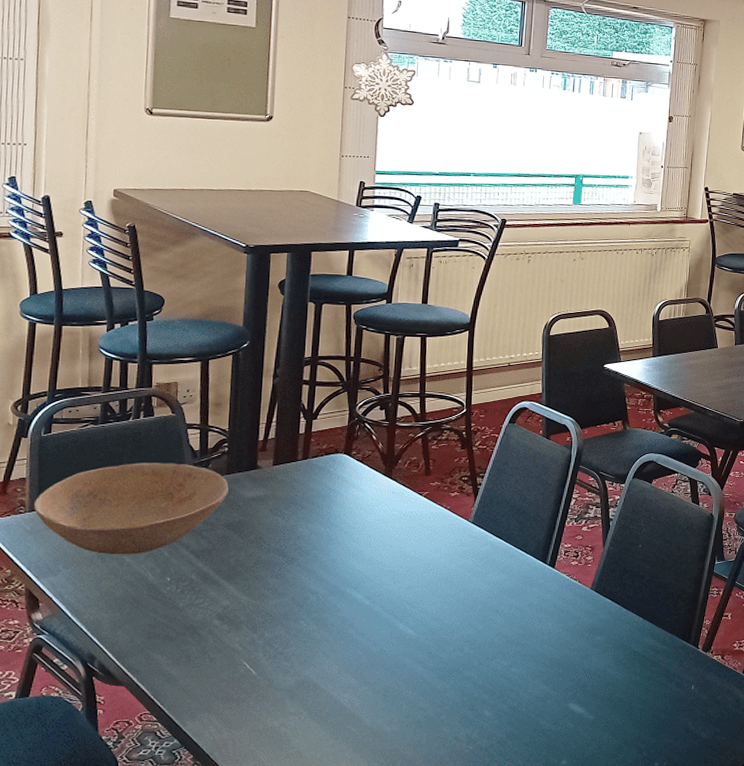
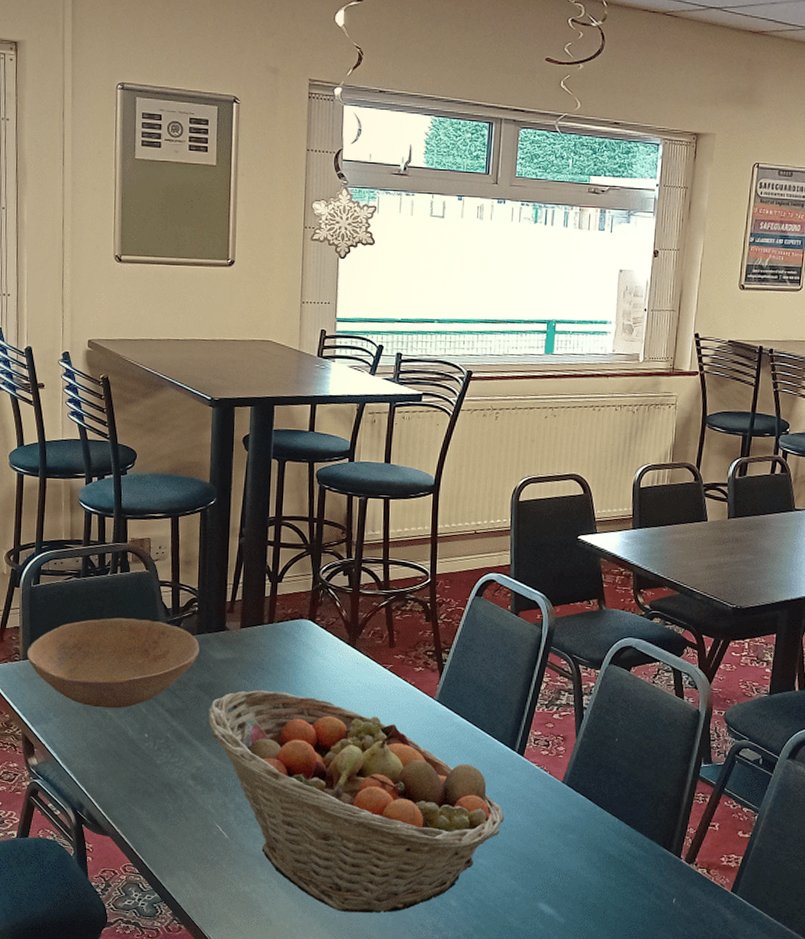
fruit basket: none [236,524,537,735] -> present [208,689,505,913]

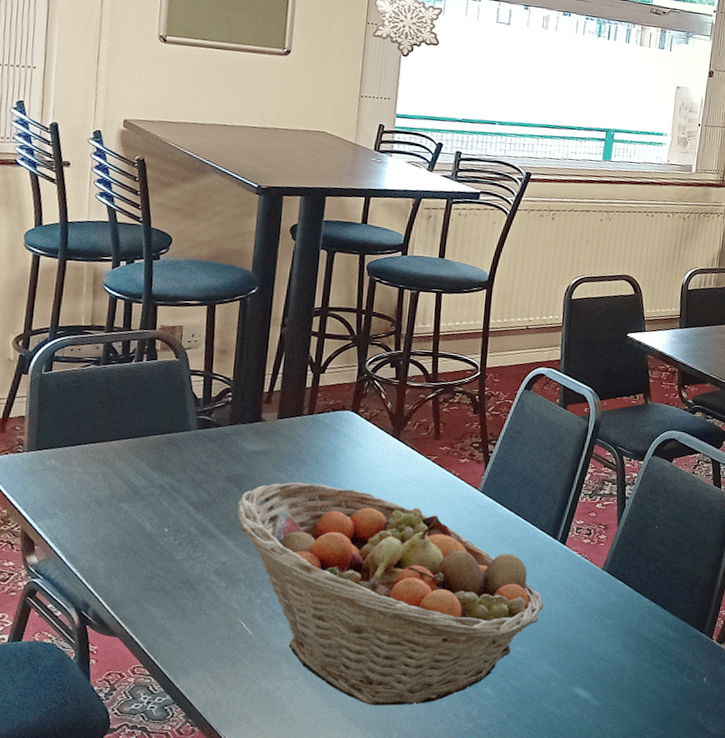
bowl: present [26,617,199,709] -> none [32,407,232,503]

